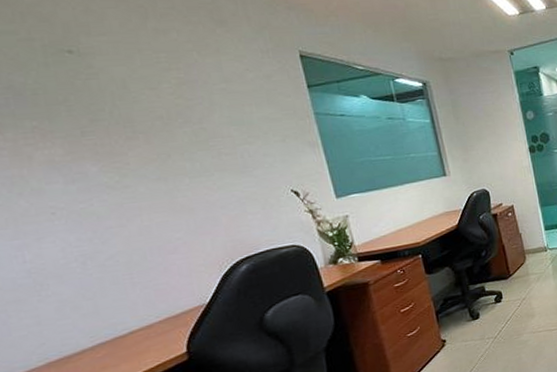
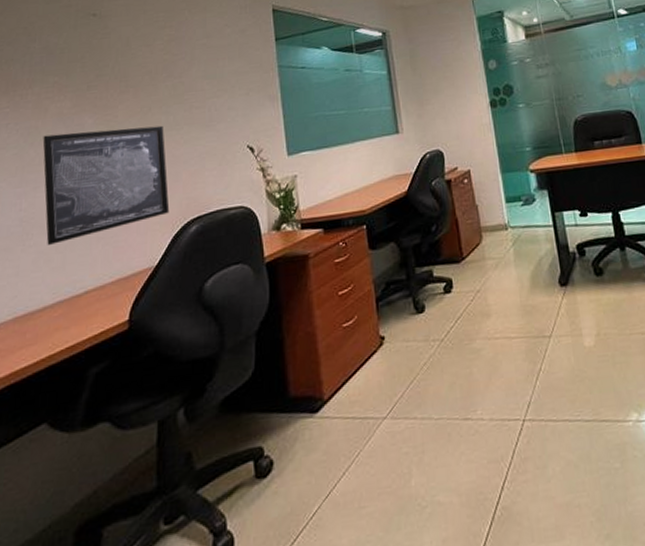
wall art: none [33,172,214,294] -> present [42,125,170,245]

